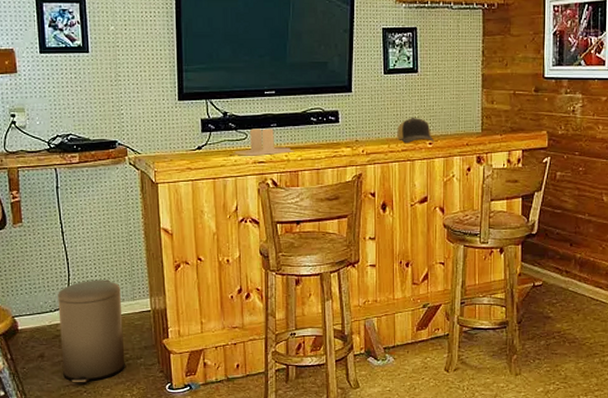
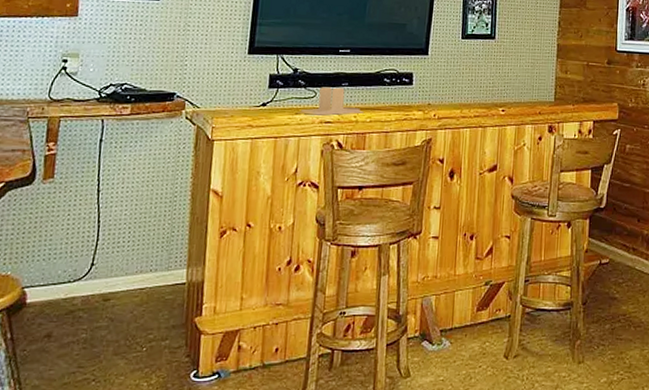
pedal bin: present [58,279,125,383] -> none [70,245,155,370]
baseball cap: present [397,117,435,144] -> none [470,82,508,110]

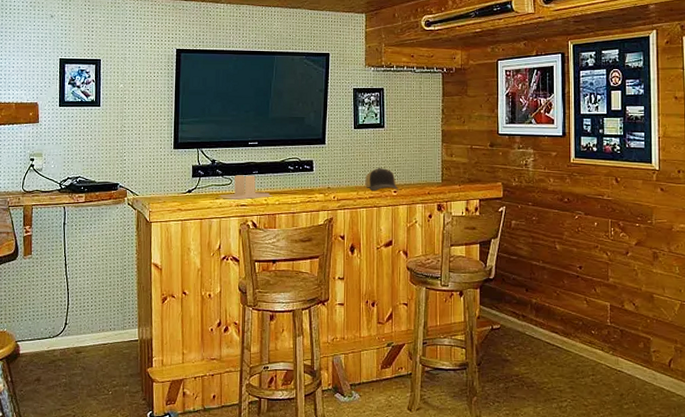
baseball cap: none [470,82,508,110] -> present [365,167,399,192]

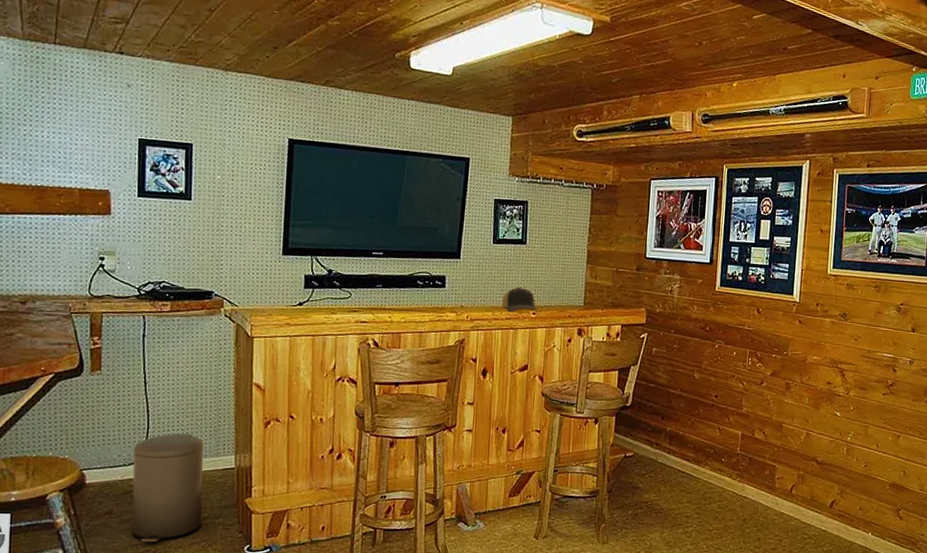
pedal bin: none [56,309,113,408] -> present [132,433,204,543]
napkin holder: present [216,175,273,200] -> none [332,288,398,316]

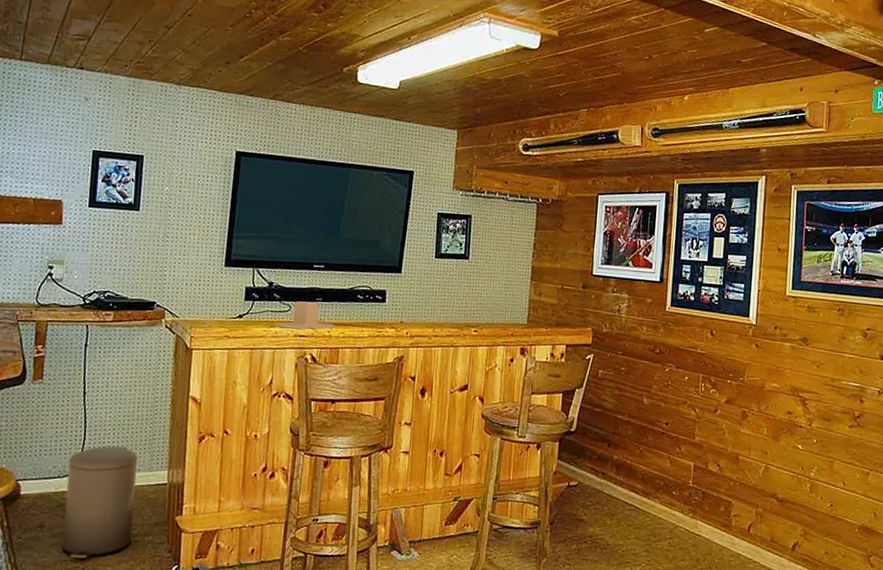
napkin holder: none [332,288,398,316] -> present [271,301,337,330]
baseball cap: present [502,286,538,313] -> none [442,302,480,330]

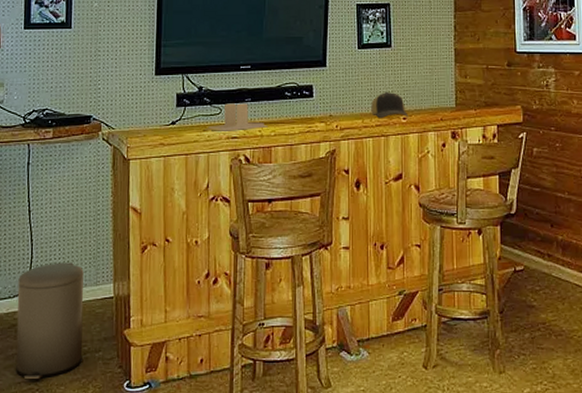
baseball cap: none [442,302,480,330] -> present [371,91,409,119]

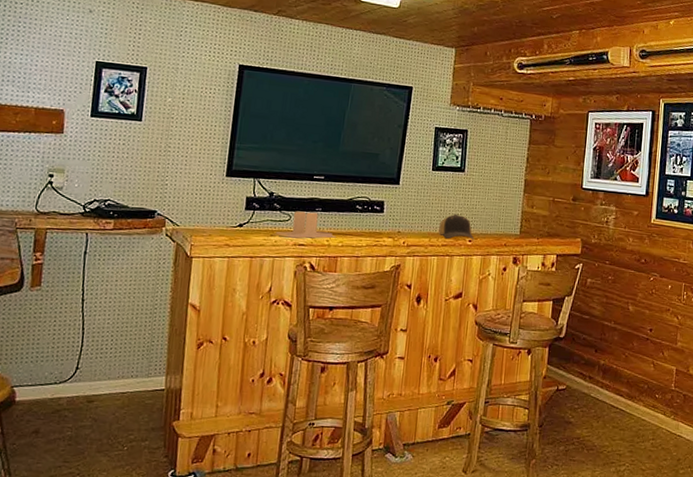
pedal bin: present [16,262,84,380] -> none [57,352,136,465]

